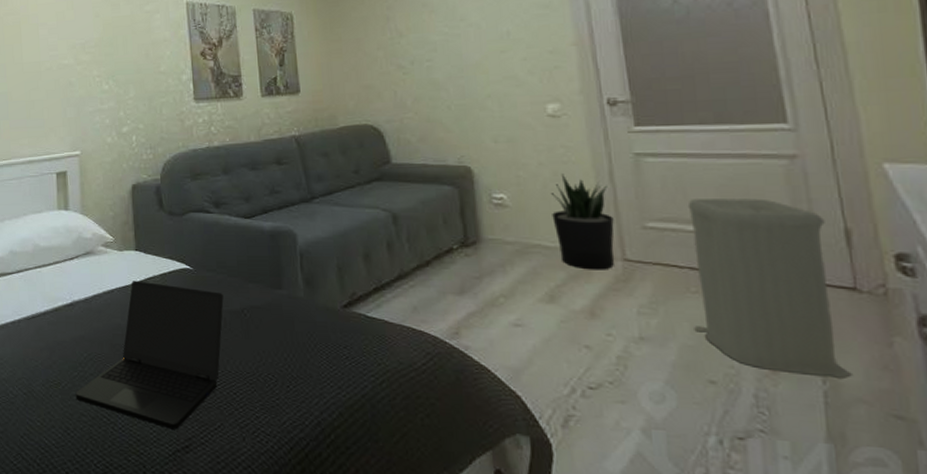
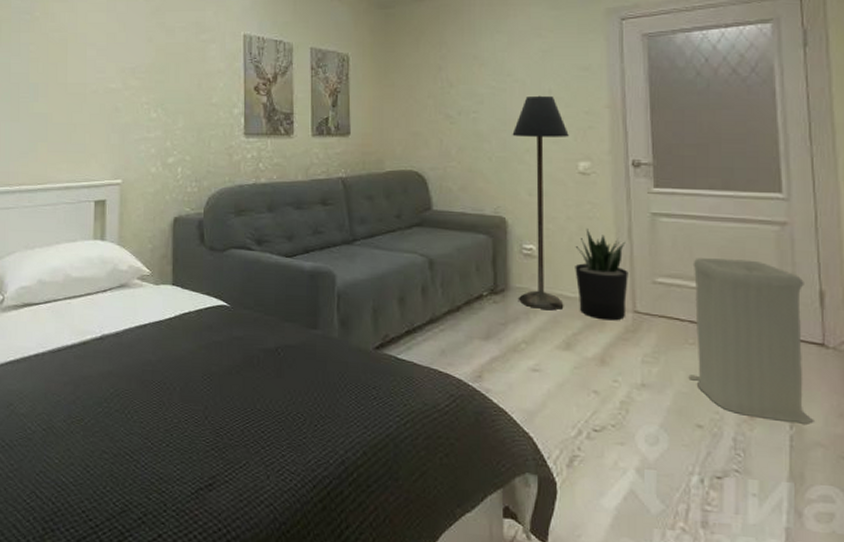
laptop: present [75,280,224,430] -> none [98,316,259,468]
floor lamp: none [470,37,544,262] -> present [512,95,569,311]

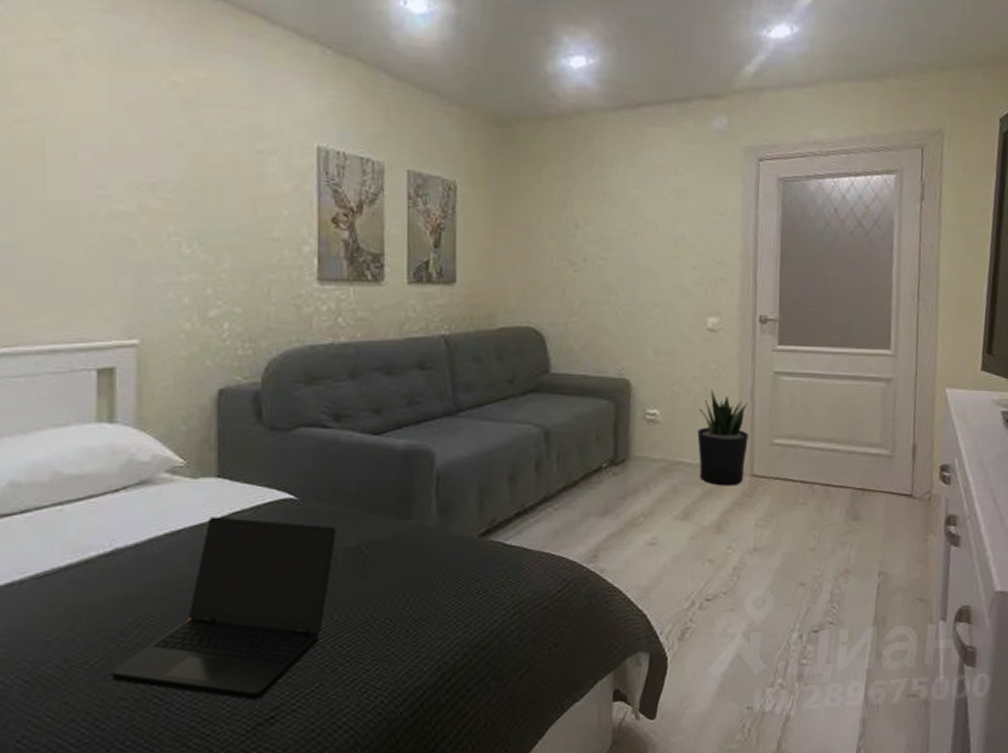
laptop: none [98,316,259,468] -> present [111,516,336,700]
floor lamp: present [512,95,569,311] -> none [638,242,700,480]
laundry basket: present [688,258,814,424] -> none [796,417,901,572]

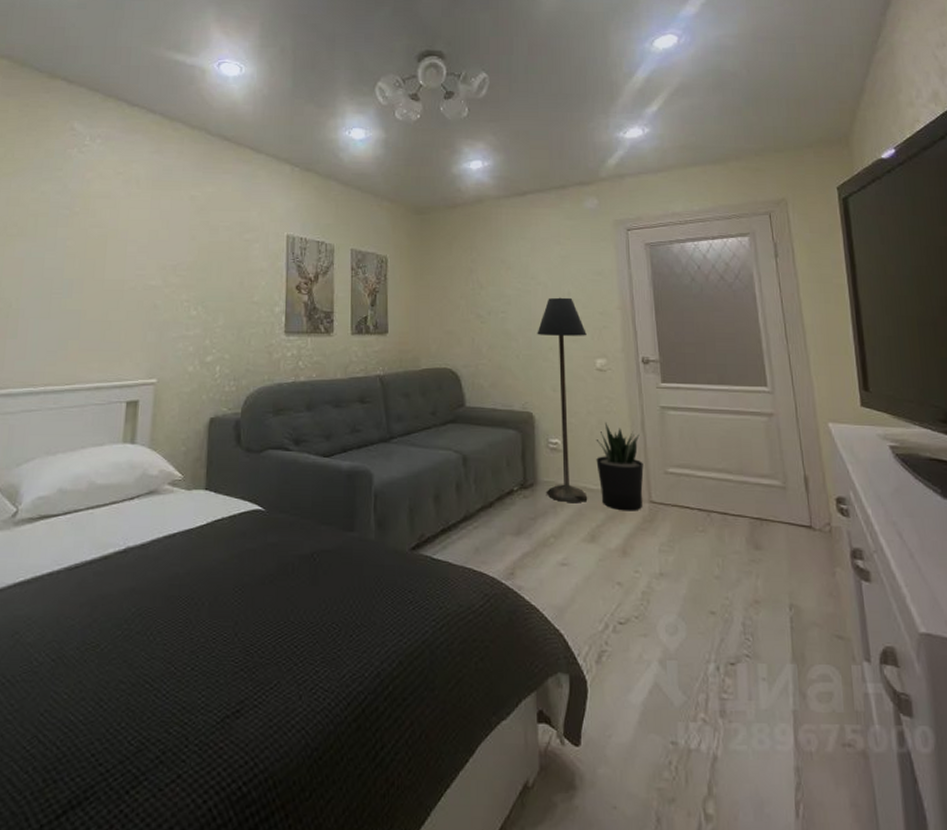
laptop: present [111,516,336,700] -> none [115,523,294,692]
floor lamp: none [638,242,700,480] -> present [537,297,588,503]

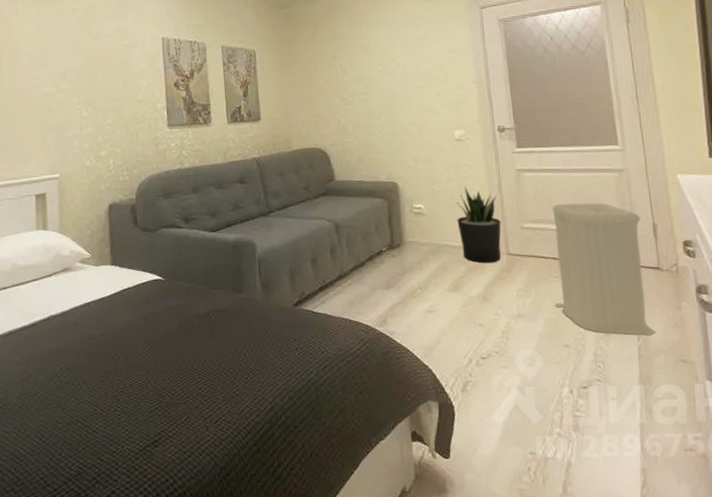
floor lamp: present [537,297,588,503] -> none [398,76,451,259]
laundry basket: none [698,448,809,605] -> present [552,203,656,336]

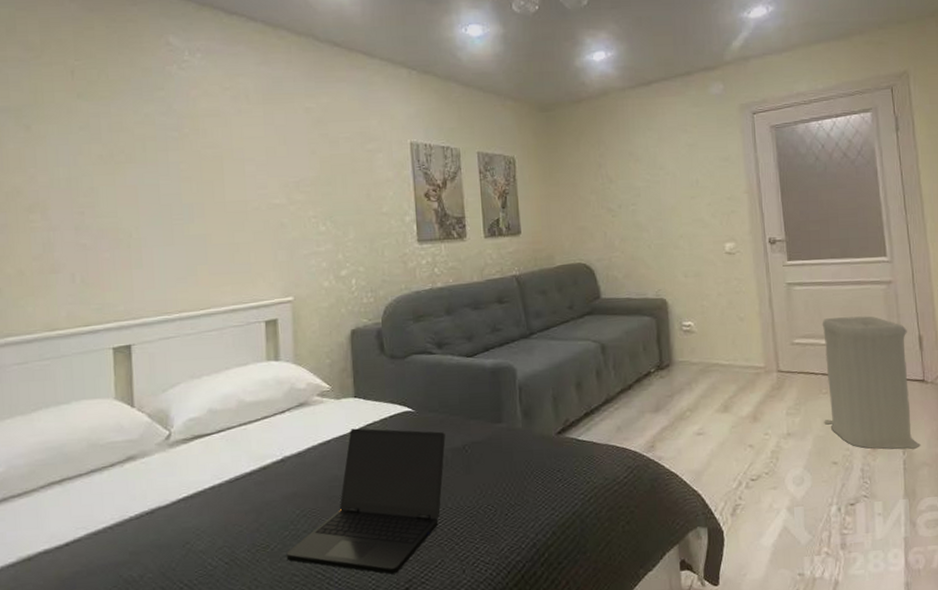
laptop: none [51,293,192,427] -> present [286,428,446,574]
planter: present [456,187,501,264] -> none [726,302,772,382]

